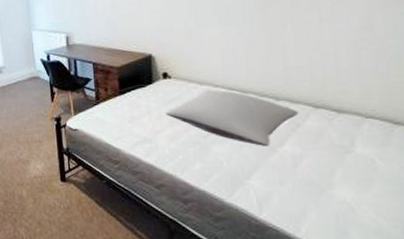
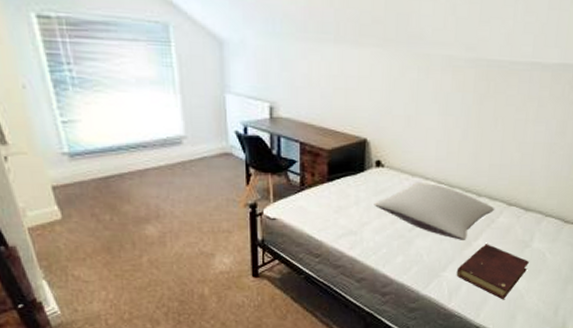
book: none [263,149,354,213] -> present [456,244,529,300]

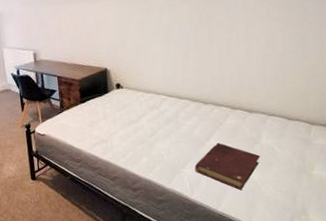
pillow: present [374,181,495,240] -> none [118,97,222,141]

